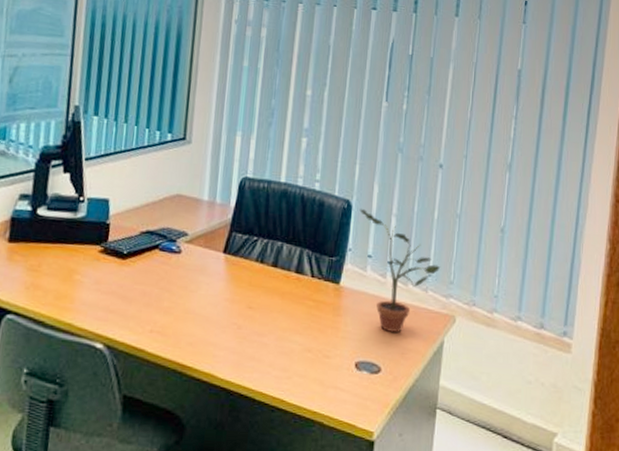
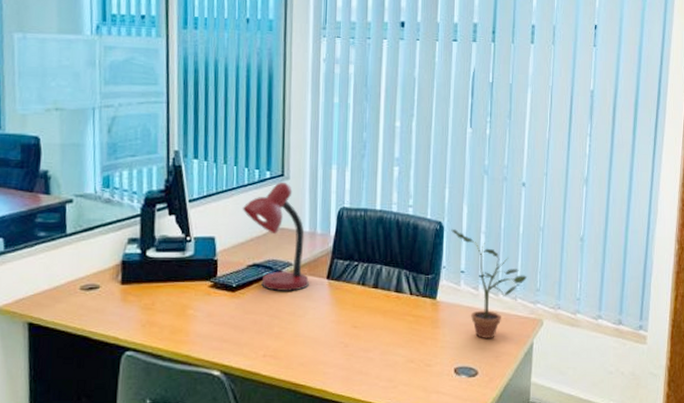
desk lamp: none [139,145,204,264] -> present [242,181,309,292]

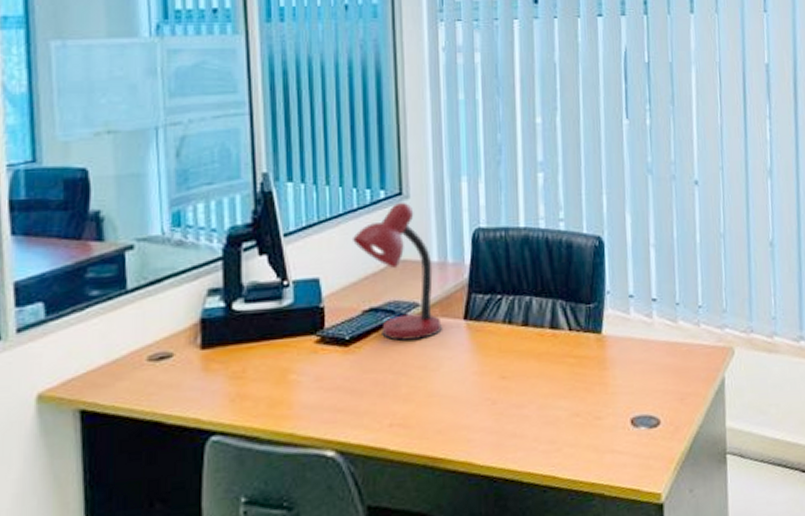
potted plant: present [451,229,527,338] -> none [613,244,710,378]

